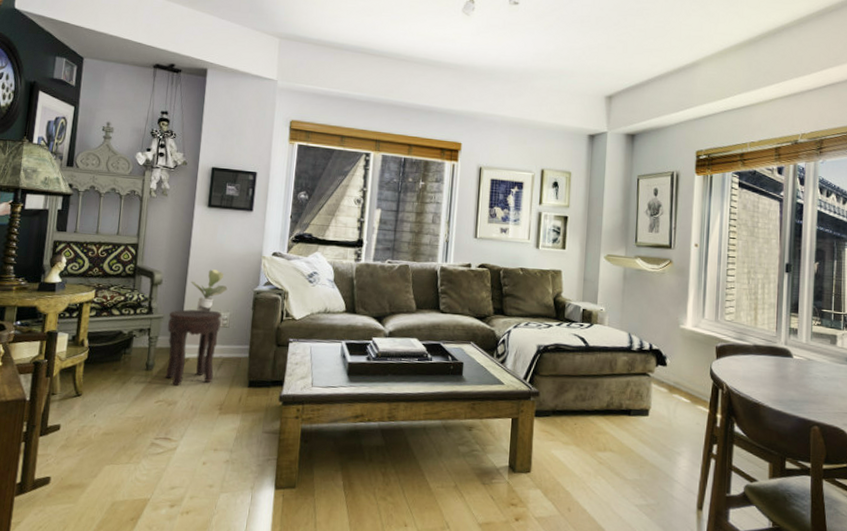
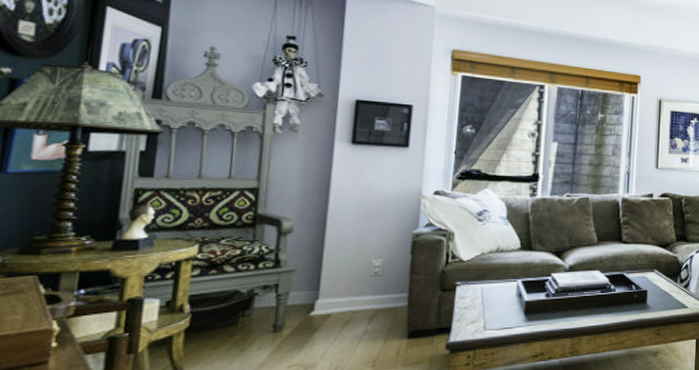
side table: present [165,309,222,385] -> none [299,258,372,345]
potted plant: present [191,269,228,311] -> none [331,213,379,259]

